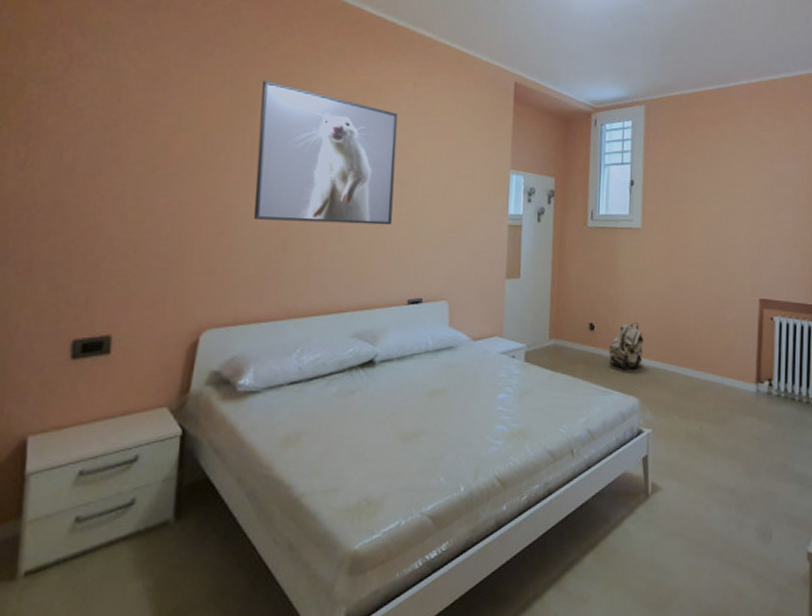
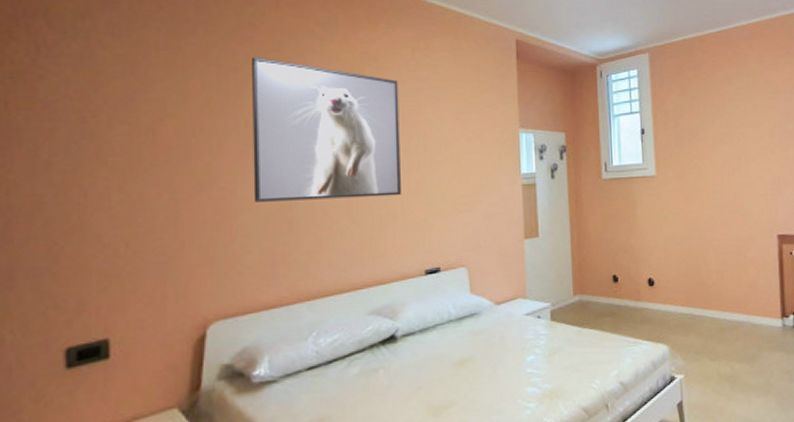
backpack: present [608,322,644,369] -> none [634,270,669,318]

